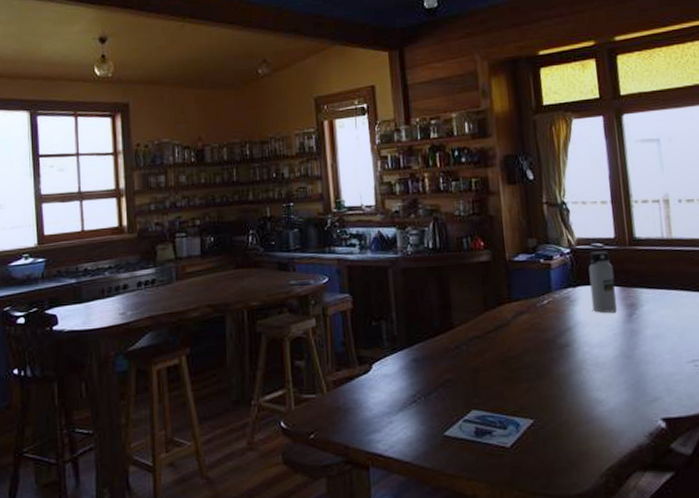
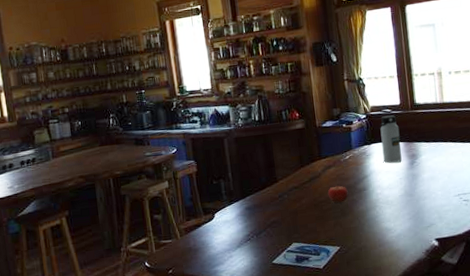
fruit: none [518,337,546,362] -> present [327,184,348,204]

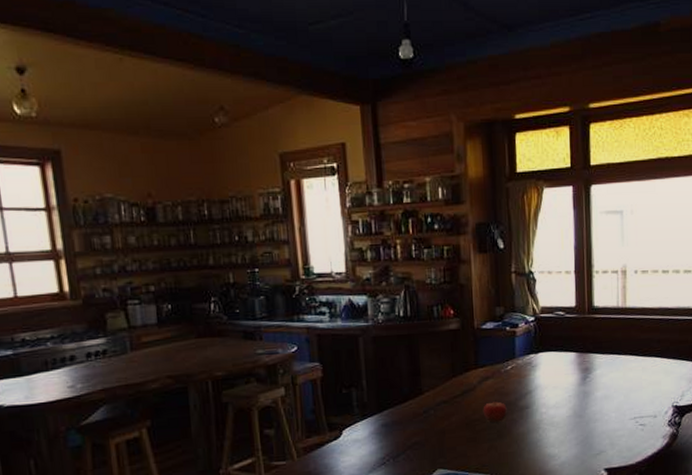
water bottle: present [380,115,402,163] -> none [550,319,574,377]

